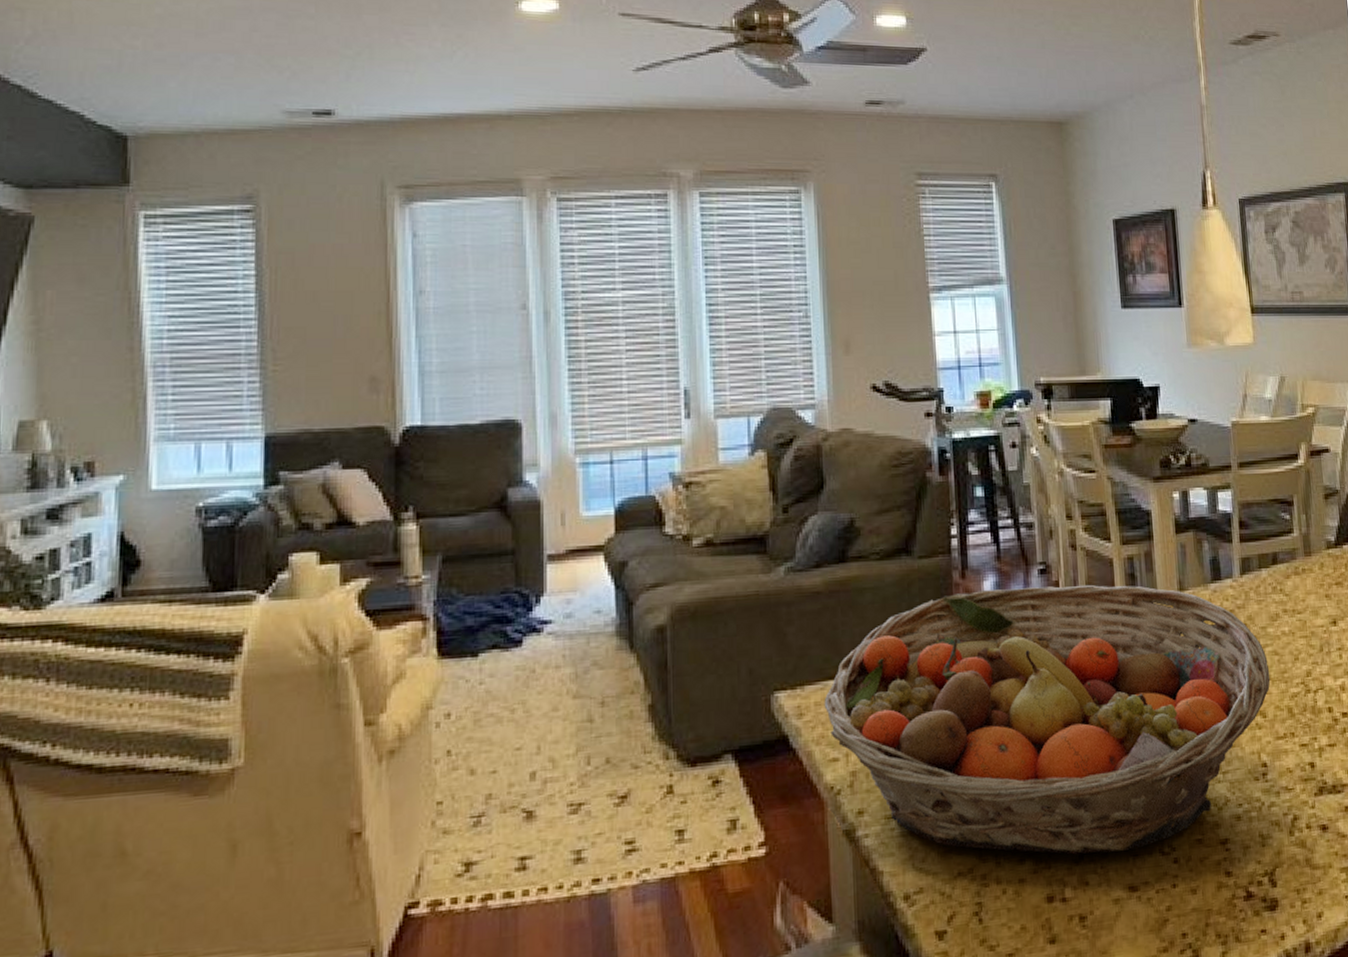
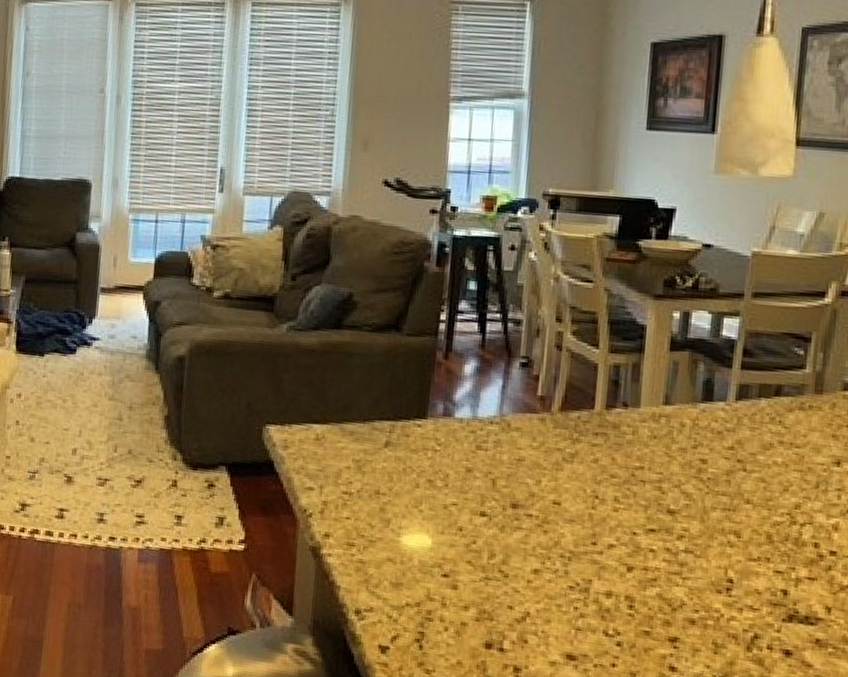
fruit basket: present [824,584,1271,855] -> none [306,371,753,624]

